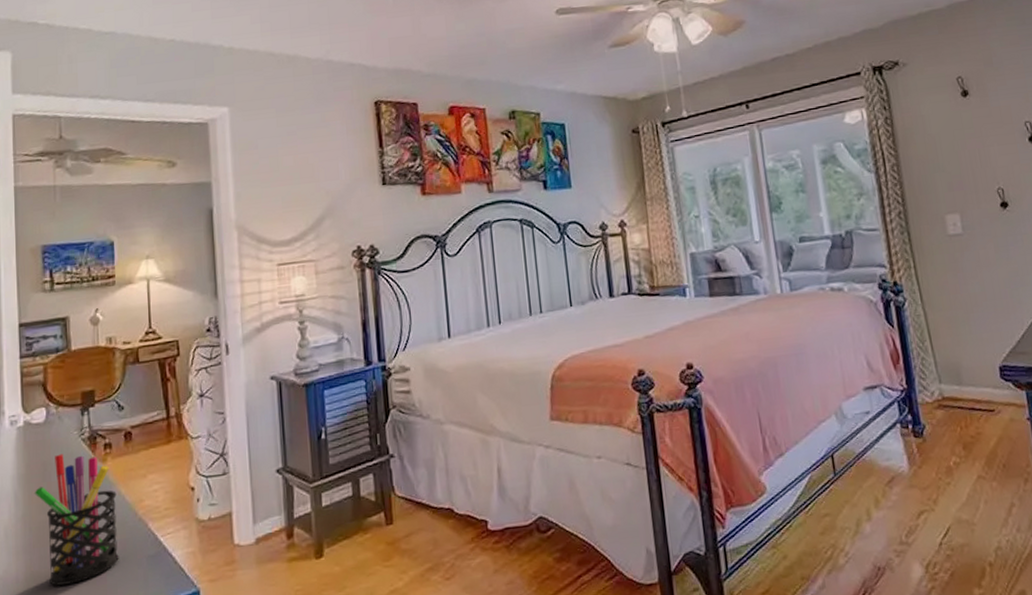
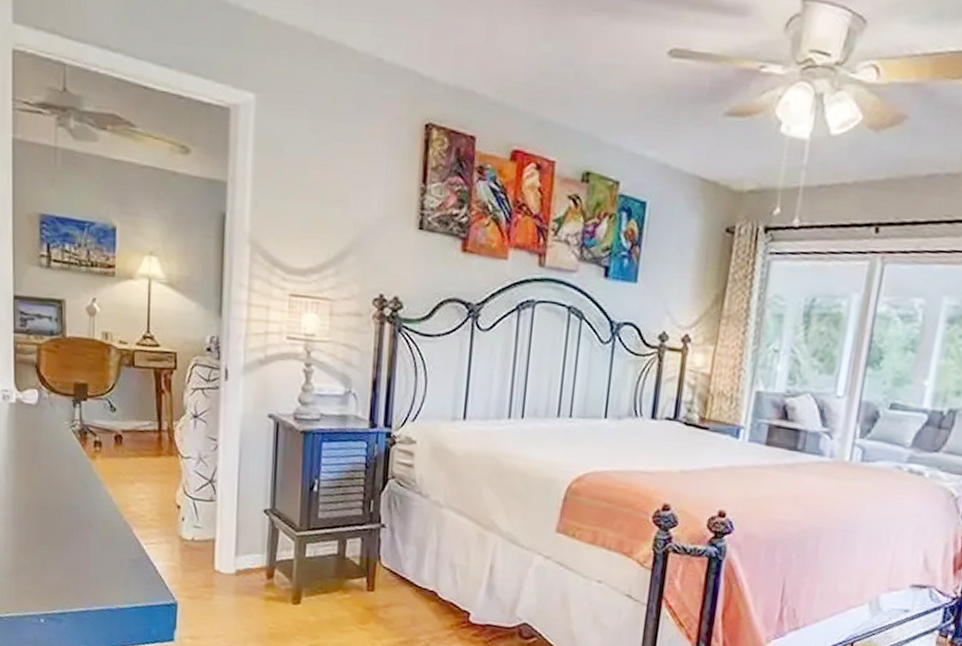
pen holder: present [34,453,119,586] -> none [24,440,104,567]

